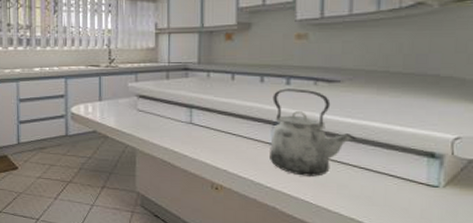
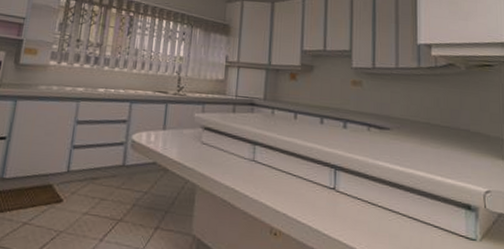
kettle: present [270,88,356,177] -> none [327,132,405,225]

